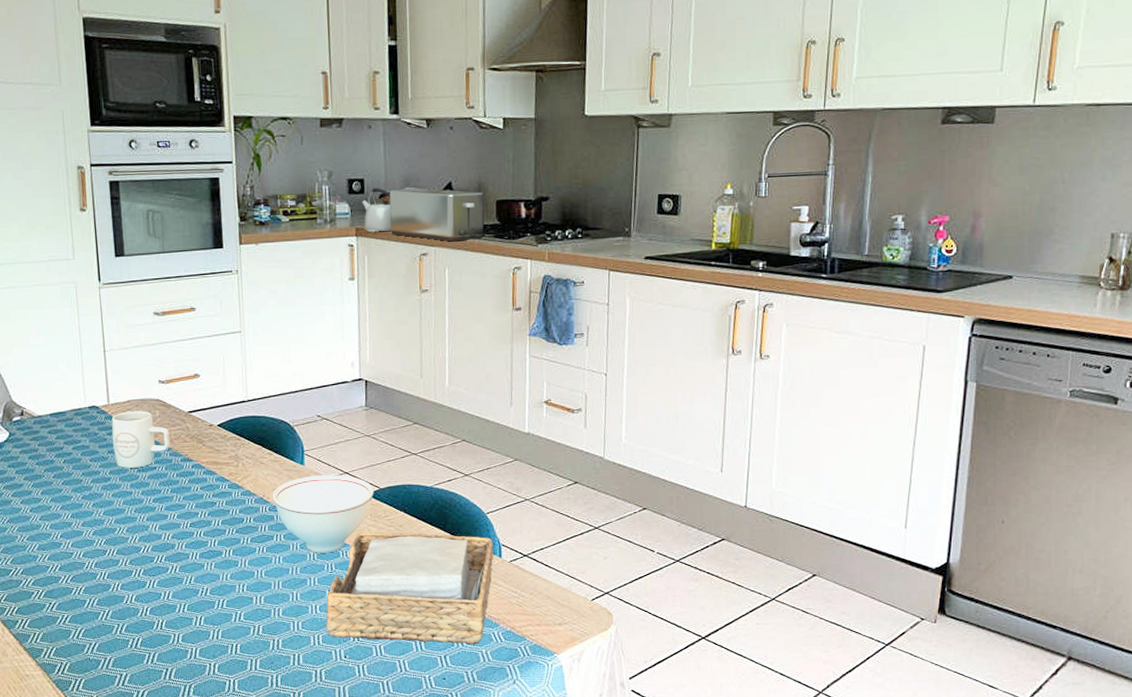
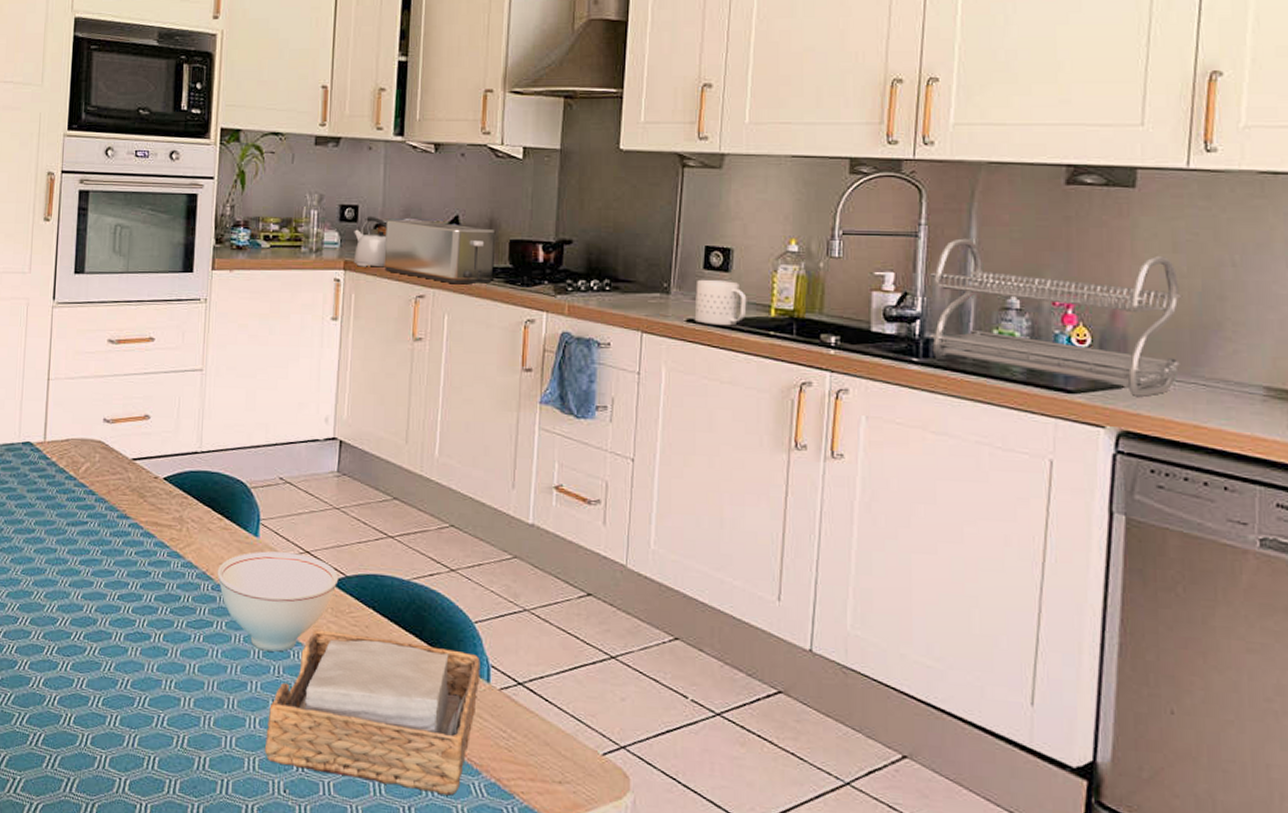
mug: present [111,411,171,468] -> none [42,452,109,521]
mug: none [651,222,693,261] -> present [694,279,747,326]
dish rack: none [835,174,1025,291] -> present [930,238,1183,397]

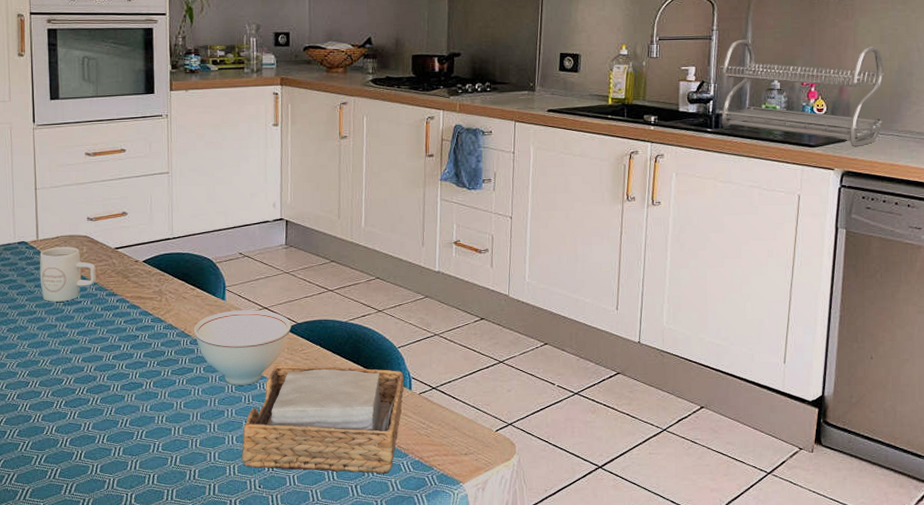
mug: none [42,452,109,521] -> present [39,246,97,302]
kettle: present [353,216,388,267] -> none [287,40,314,82]
toaster: present [384,220,496,285] -> none [312,42,402,92]
mug: present [694,279,747,326] -> none [553,78,591,113]

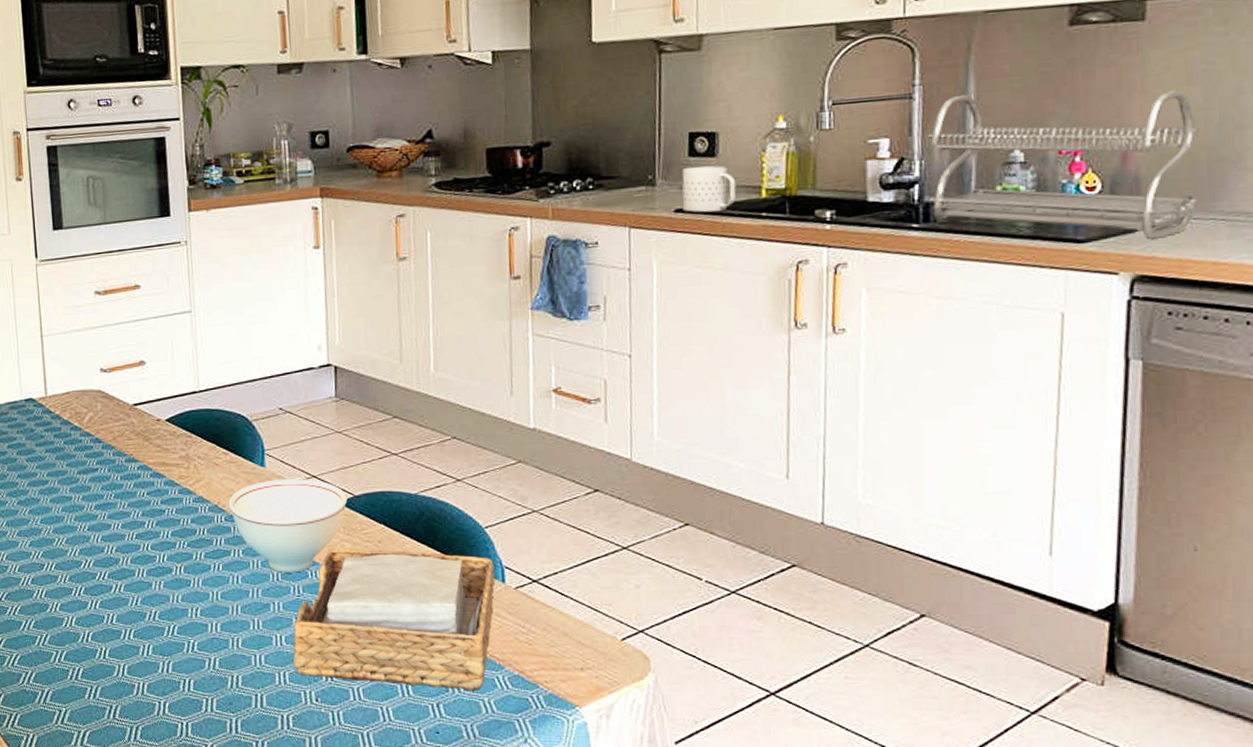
mug: present [39,246,97,302] -> none [49,403,114,470]
mug: none [553,78,591,113] -> present [681,166,737,213]

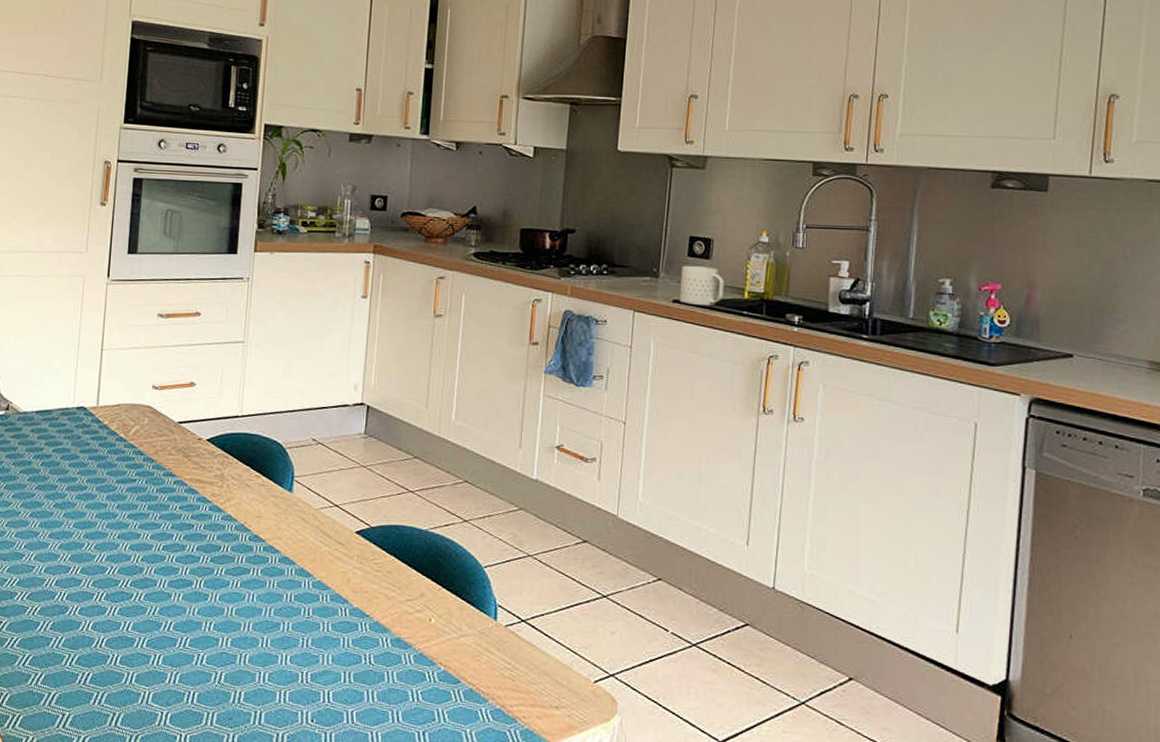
bowl: present [228,479,348,573] -> none [254,505,364,596]
napkin holder: present [293,548,496,691] -> none [294,575,489,722]
dish rack: present [927,89,1199,239] -> none [878,232,1084,369]

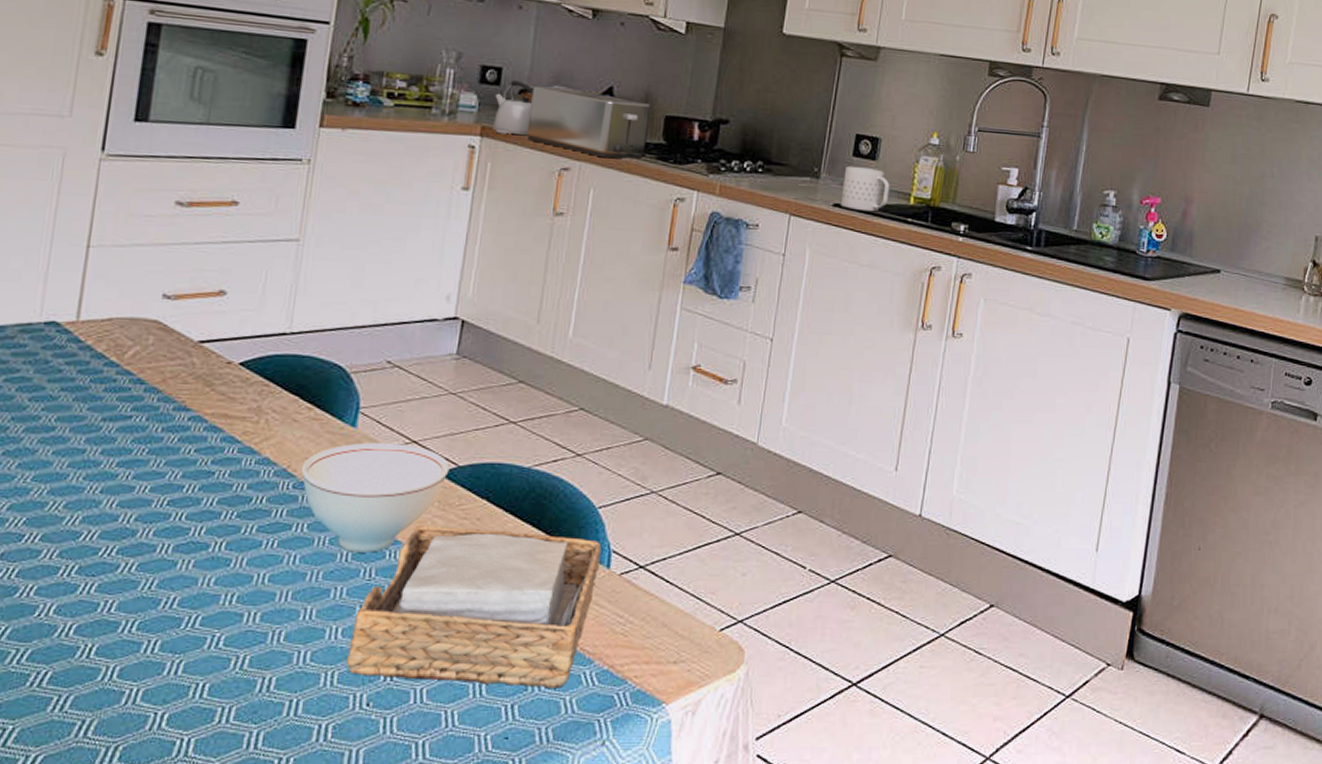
bowl: none [254,505,364,596] -> present [300,442,450,553]
napkin holder: none [294,575,489,722] -> present [345,525,602,689]
kettle: none [382,205,413,251] -> present [491,79,534,135]
toaster: none [409,209,509,268] -> present [526,86,652,159]

